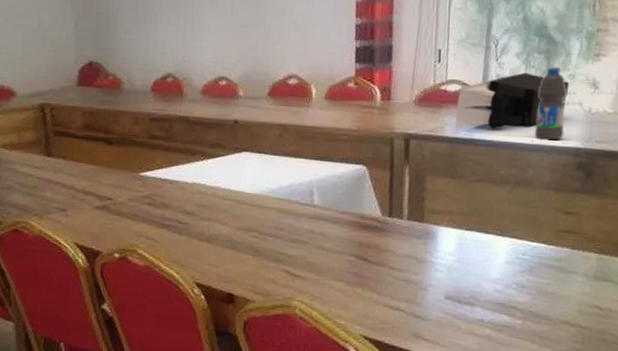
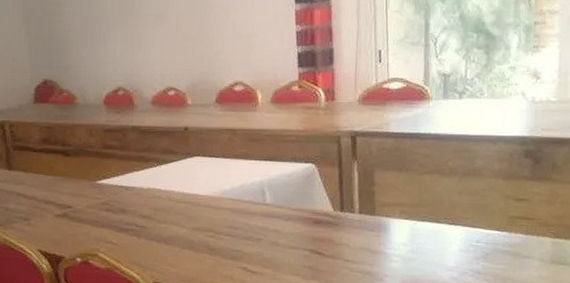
projector: present [454,72,569,131] -> none [400,67,510,127]
water bottle: present [534,66,567,142] -> none [479,59,509,132]

